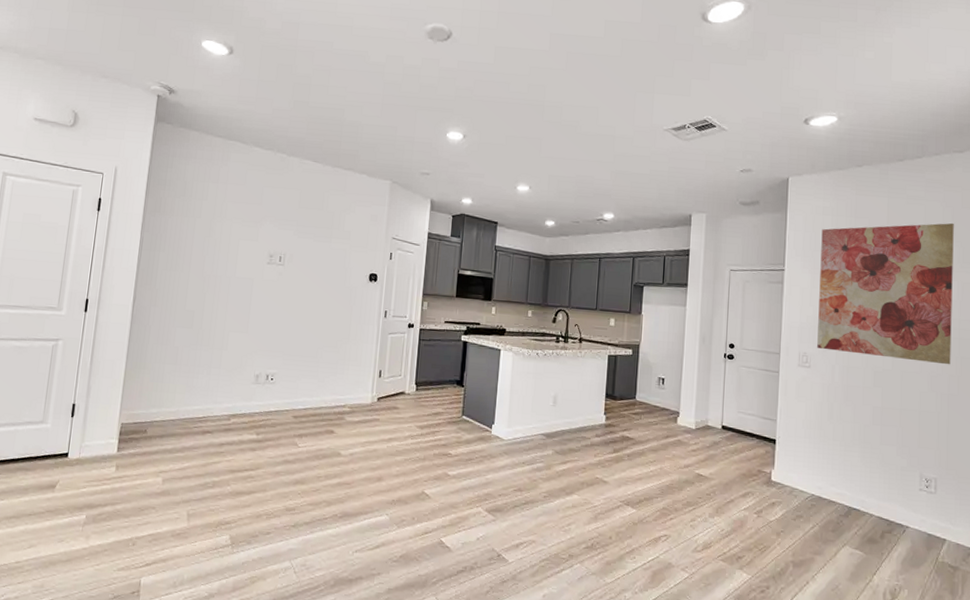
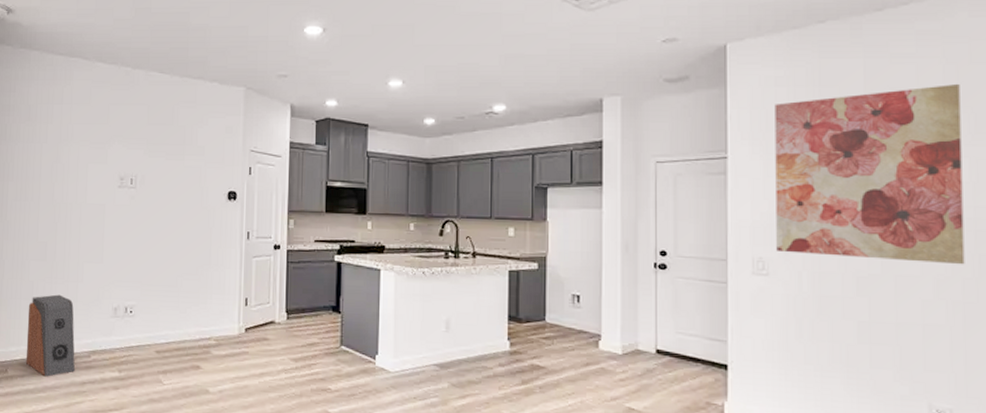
speaker: none [165,360,217,438] -> present [25,294,75,377]

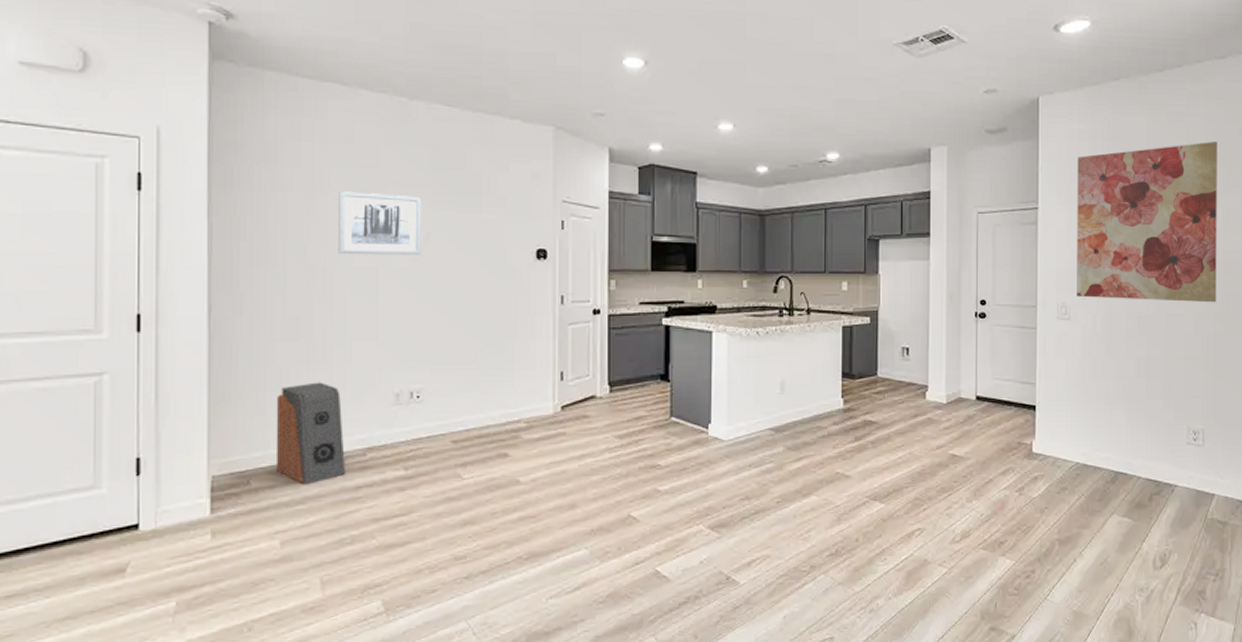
wall art: none [76,143,139,195] -> present [338,191,421,255]

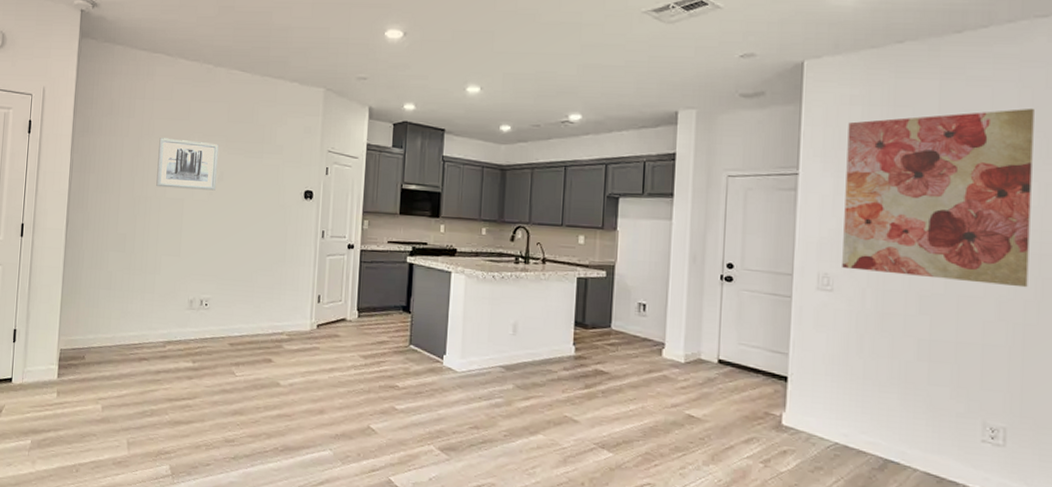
speaker: present [275,382,345,485] -> none [102,285,151,365]

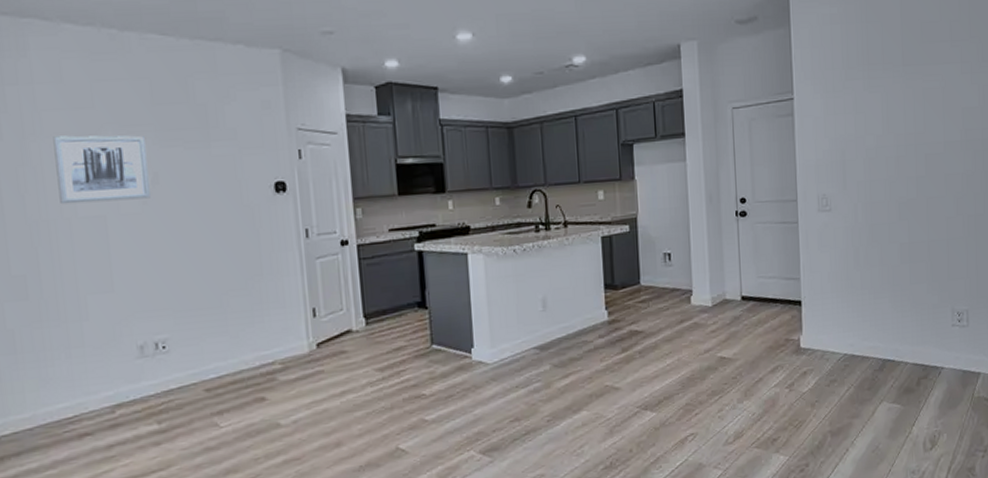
wall art: present [842,108,1034,288] -> none [831,15,976,187]

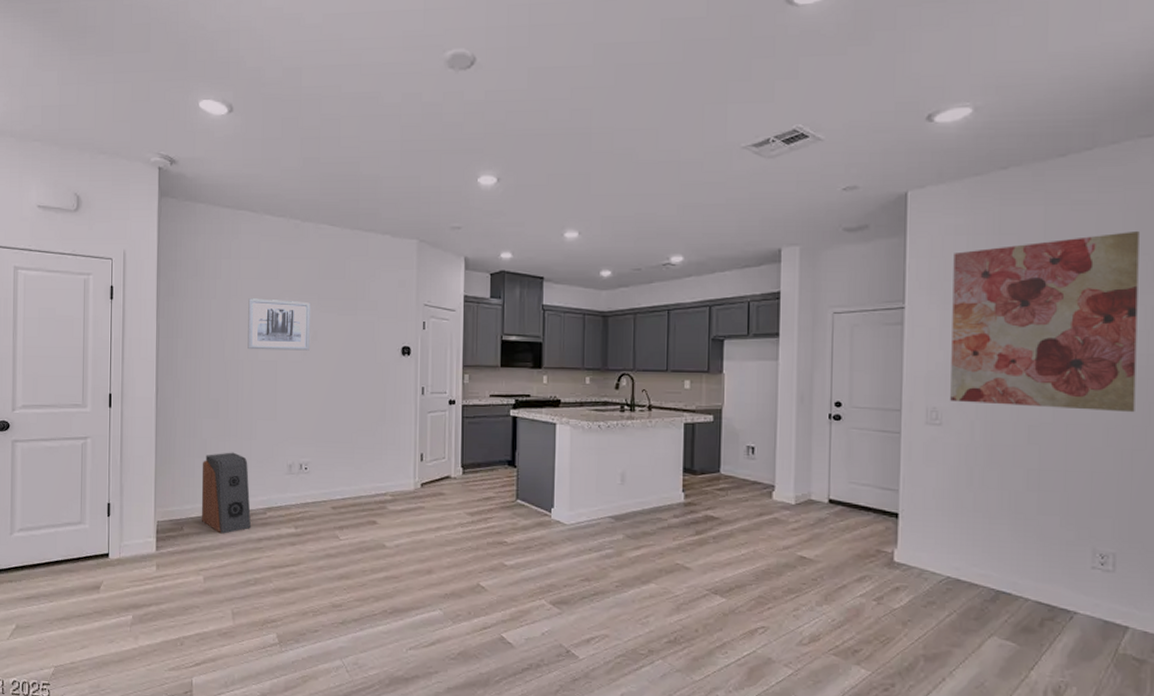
speaker: none [11,341,95,449] -> present [201,452,251,534]
wall art: none [831,15,976,187] -> present [950,230,1139,413]

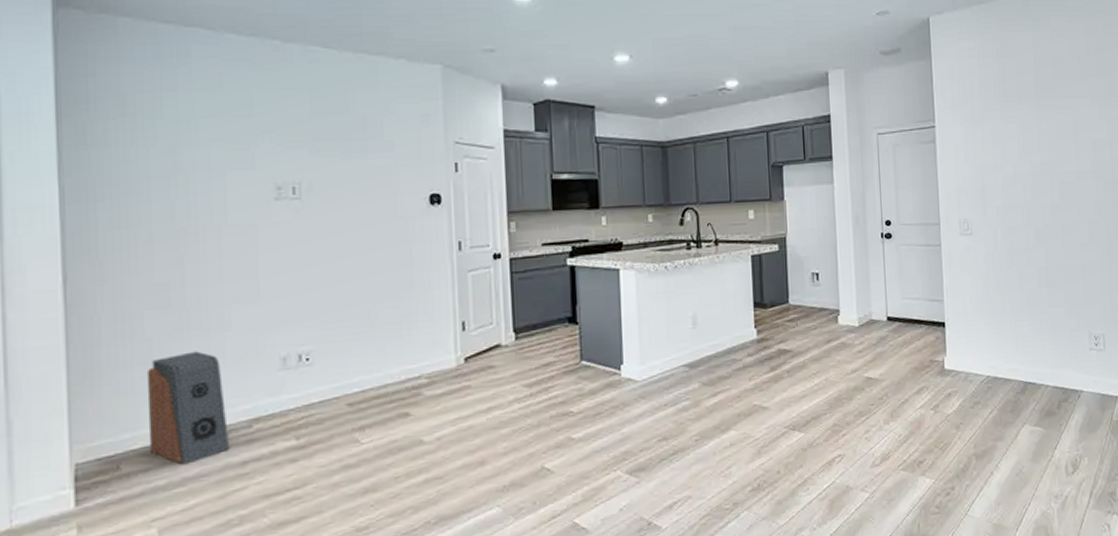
wall art: present [248,298,310,351] -> none [208,143,303,212]
wall art: present [950,230,1139,413] -> none [969,53,1107,212]

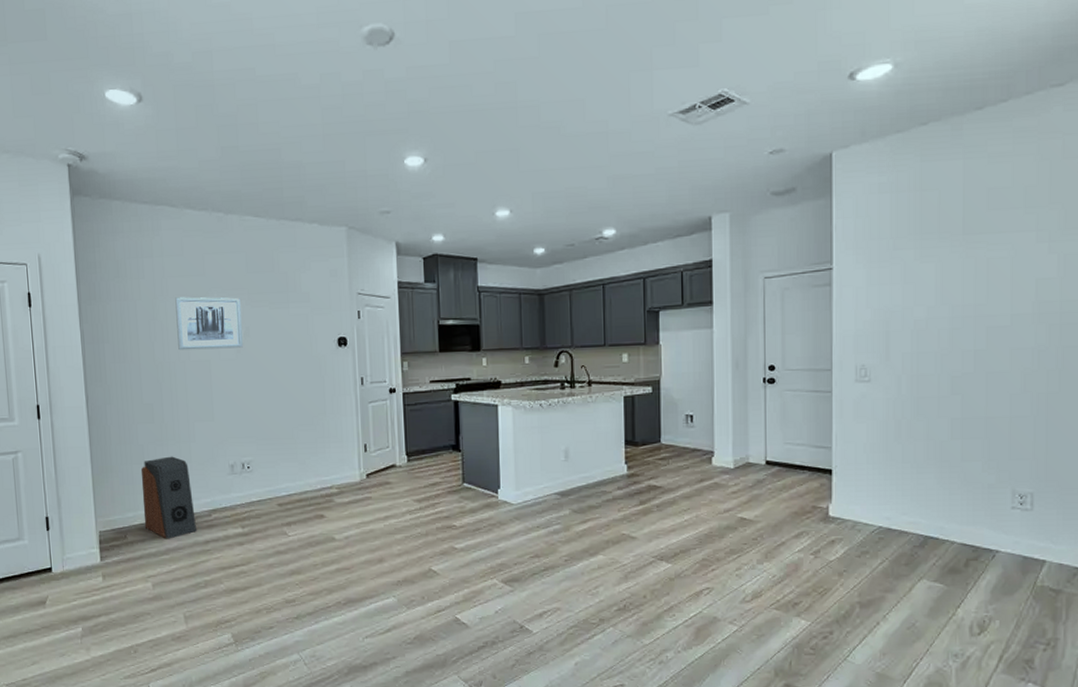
wall art: none [208,143,303,212] -> present [175,297,243,351]

